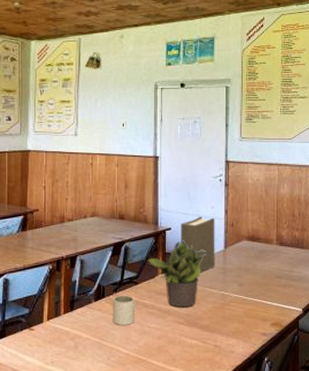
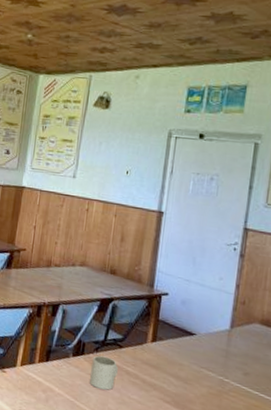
potted plant: present [147,240,207,307] -> none [136,309,209,386]
book: present [181,216,215,273] -> none [178,286,223,351]

